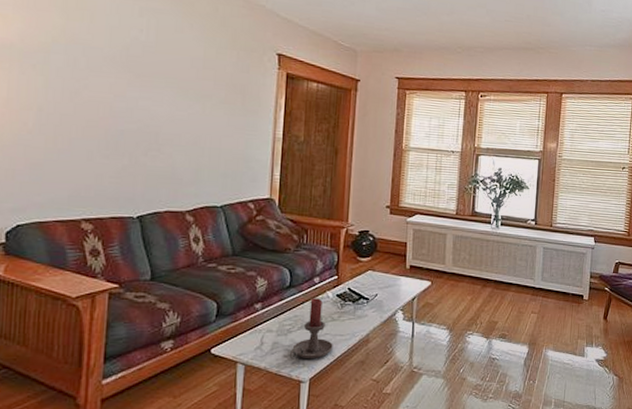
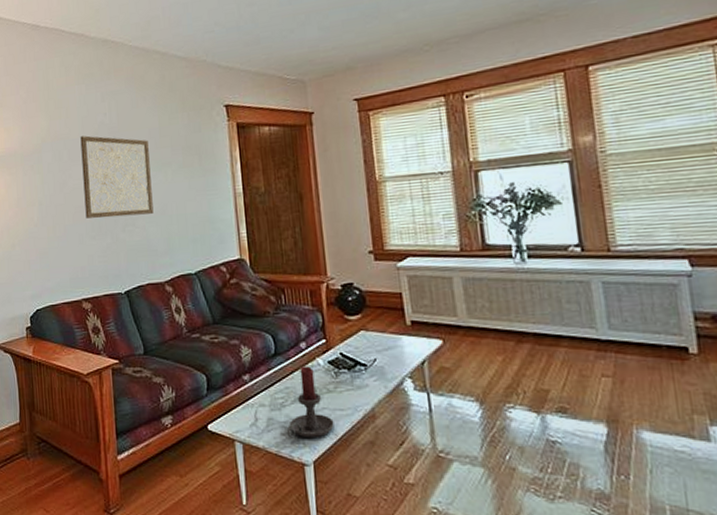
wall art: none [100,46,189,142] -> present [80,135,154,219]

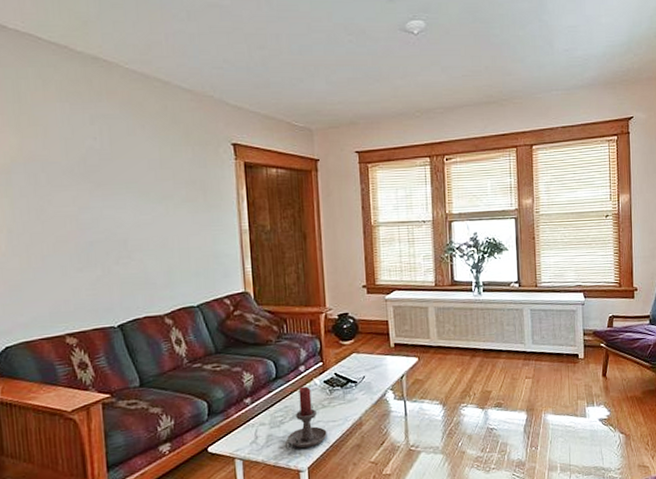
wall art: present [80,135,154,219] -> none [63,159,152,249]

